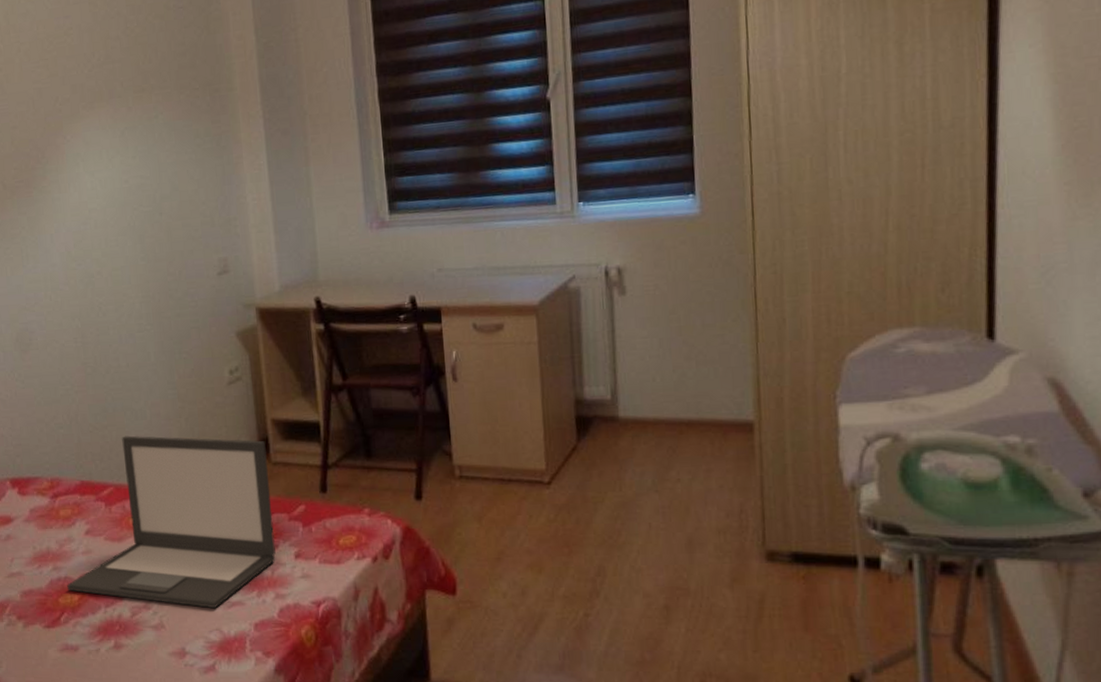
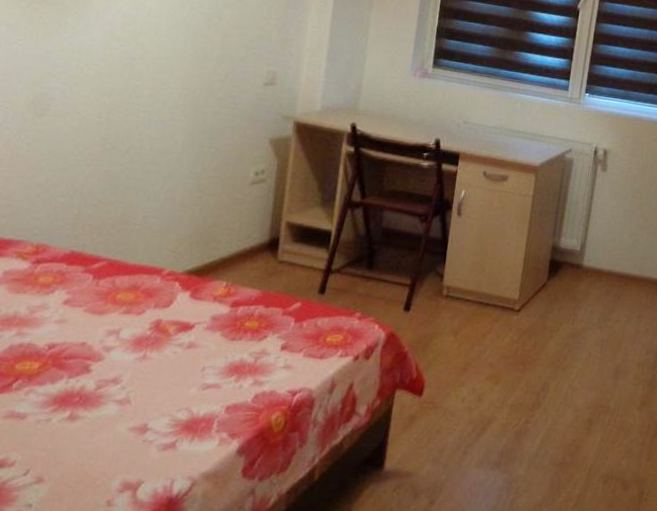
laptop: present [67,435,276,609] -> none [28,214,276,389]

